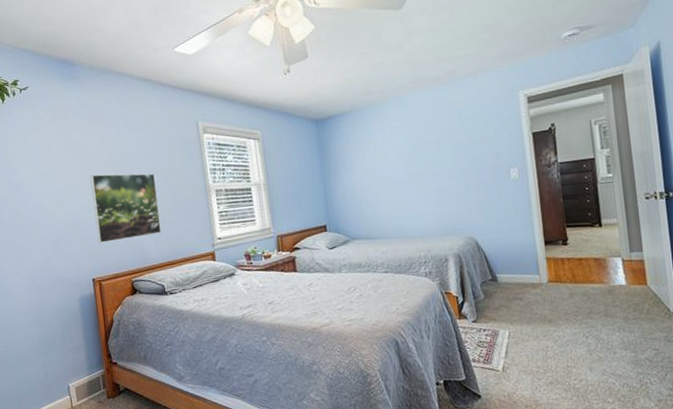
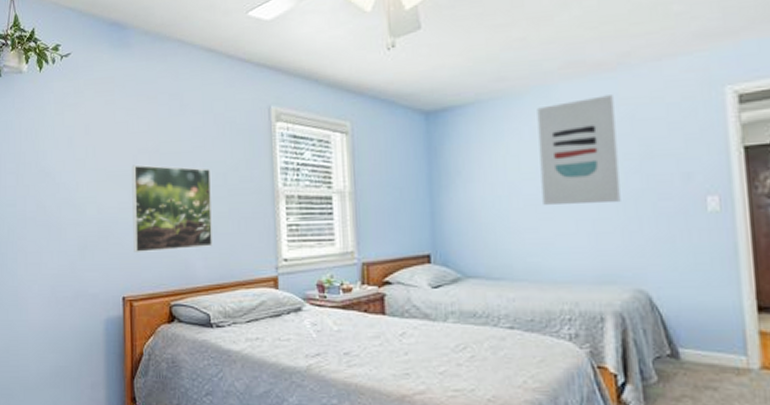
wall art: none [394,101,455,183] -> present [537,95,621,205]

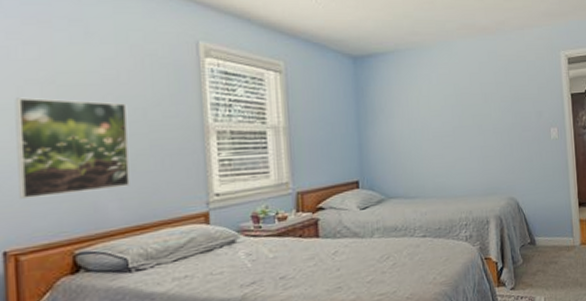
wall art: present [537,95,621,205] -> none [441,52,499,136]

